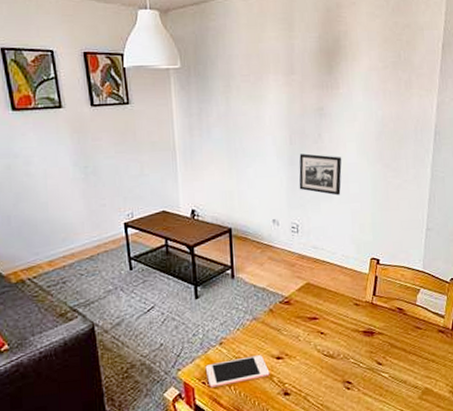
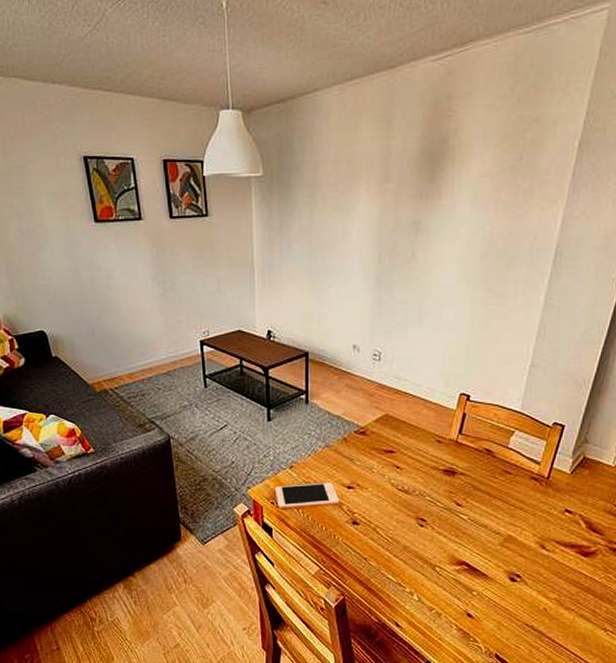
picture frame: present [299,153,342,196] -> none [385,274,437,322]

